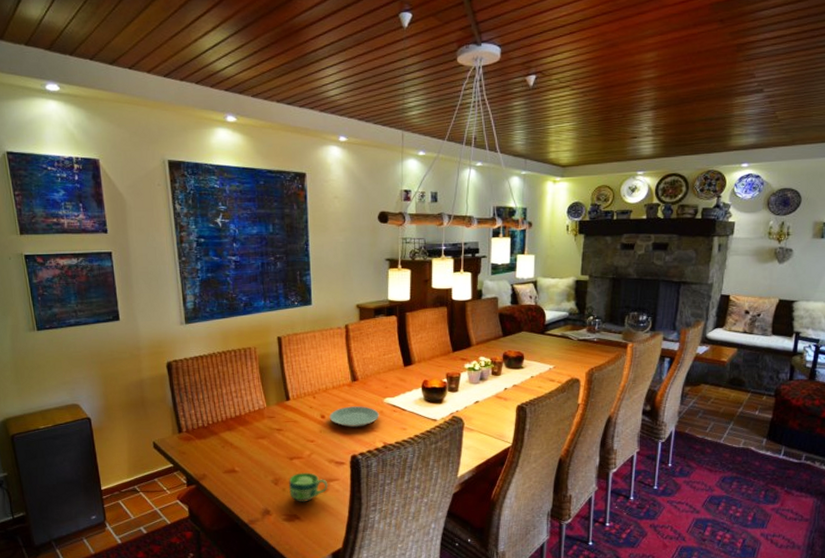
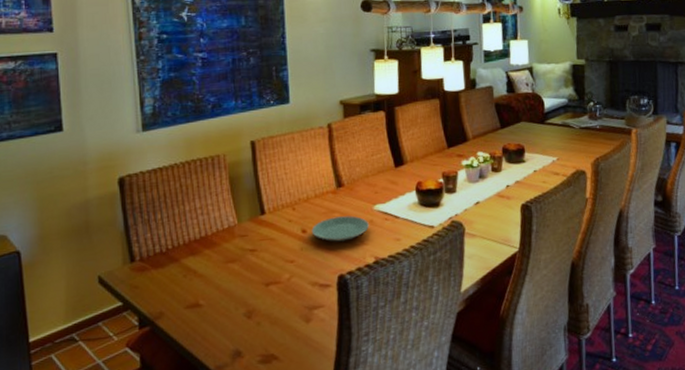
cup: present [289,472,328,503] -> none [264,300,312,339]

